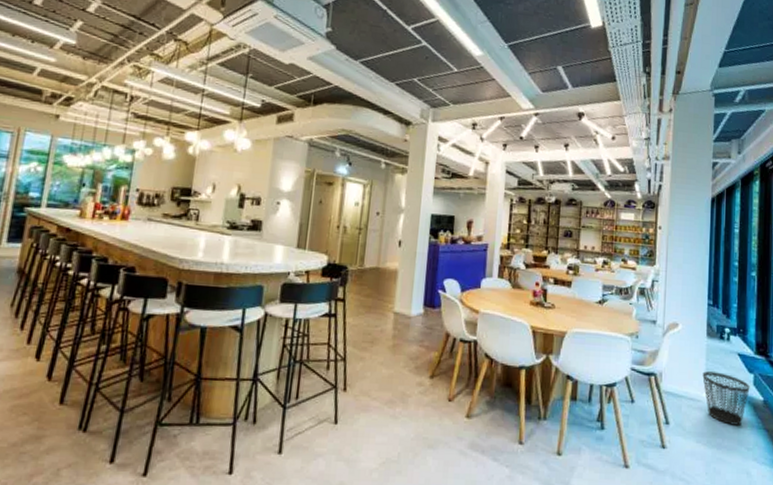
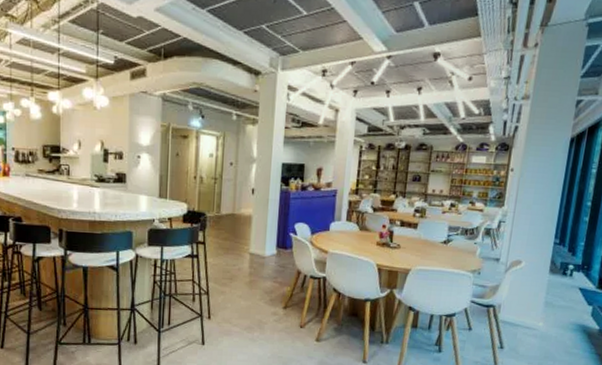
wastebasket: present [702,371,750,426] -> none [540,304,588,351]

